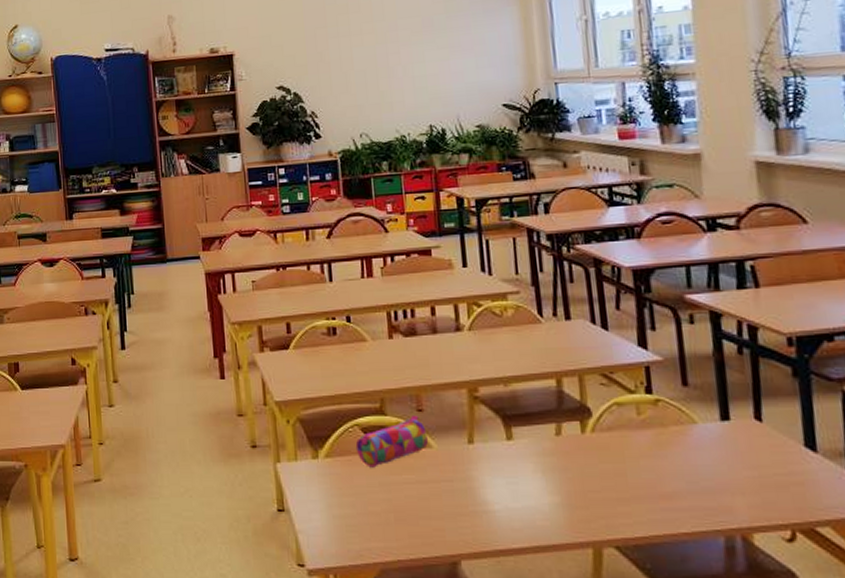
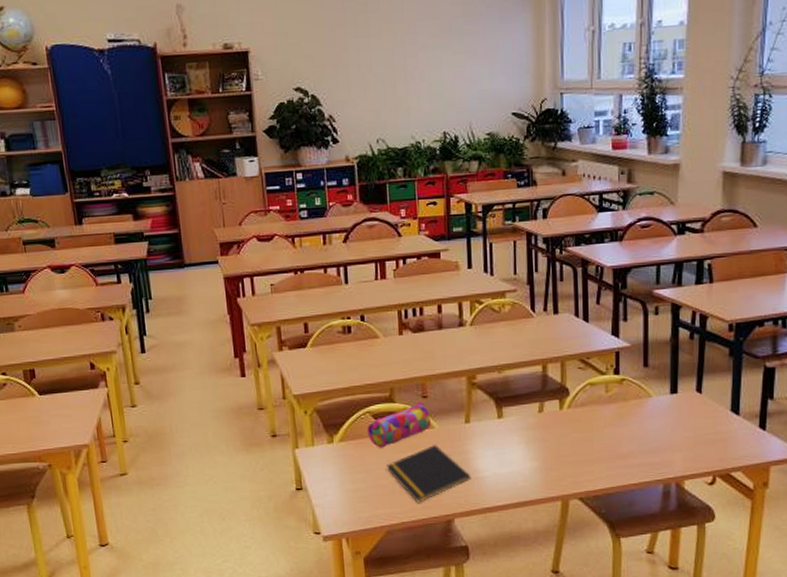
notepad: none [379,468,479,538] -> present [387,445,472,503]

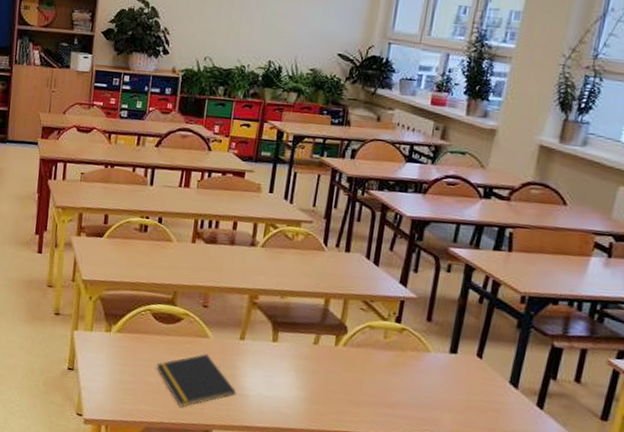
pencil case: present [367,401,431,448] -> none [144,309,207,347]

